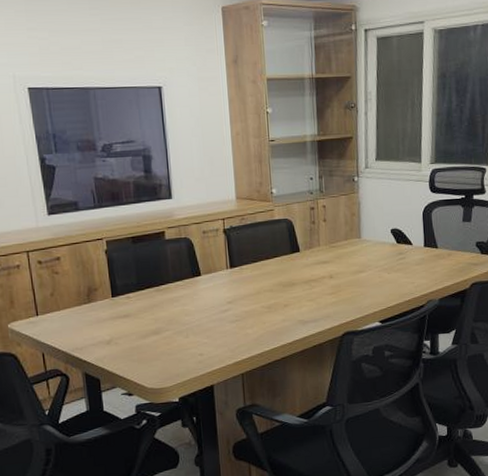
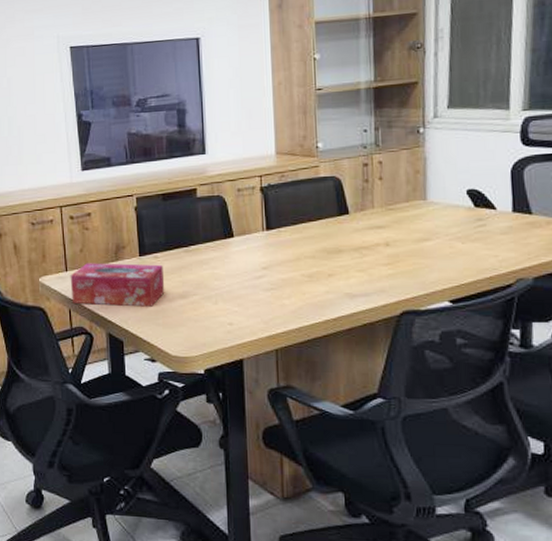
tissue box: none [41,304,139,347] -> present [70,263,165,307]

